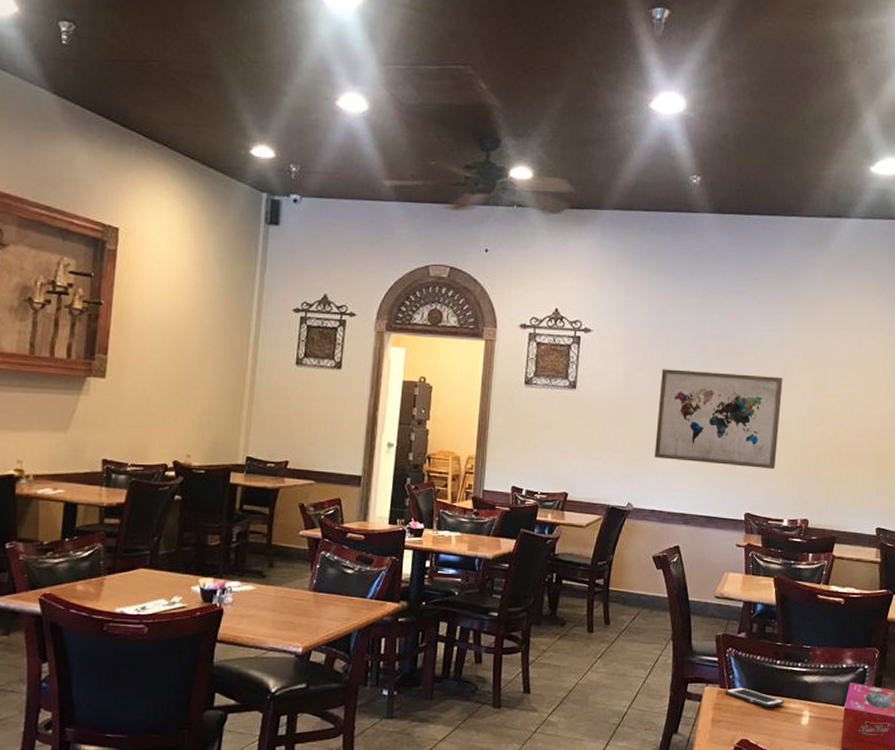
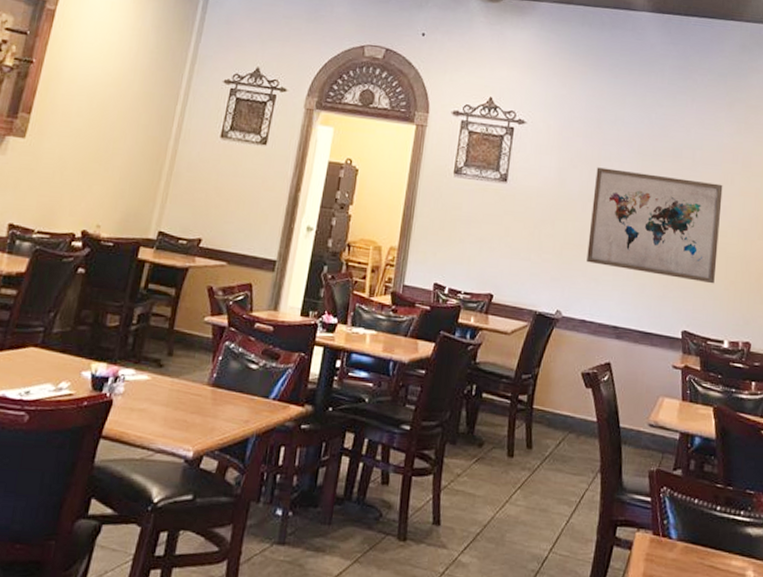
cell phone: present [725,687,785,708] -> none [658,535,726,564]

